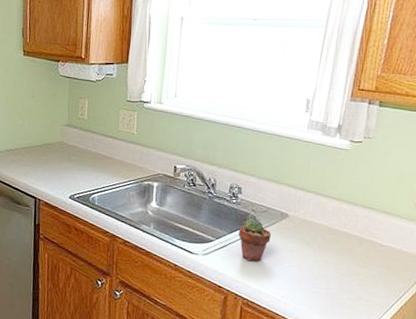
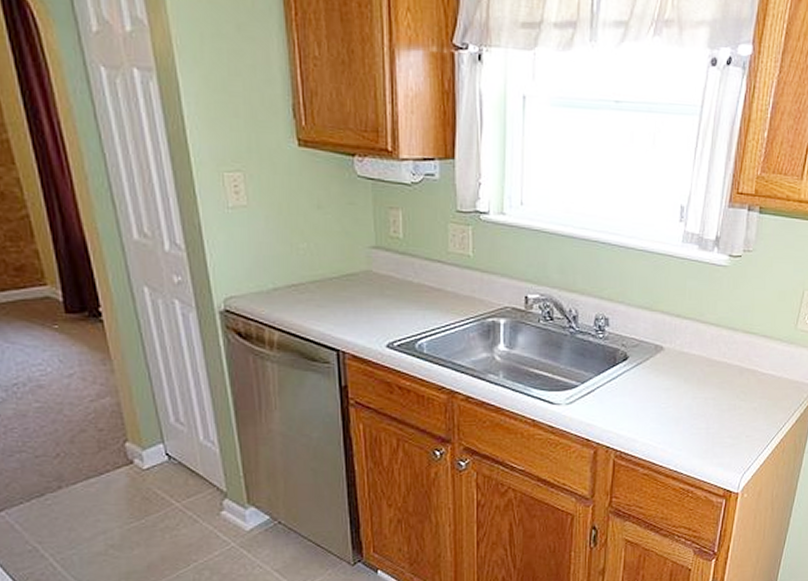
potted succulent: present [239,218,271,262] -> none [608,355,644,406]

